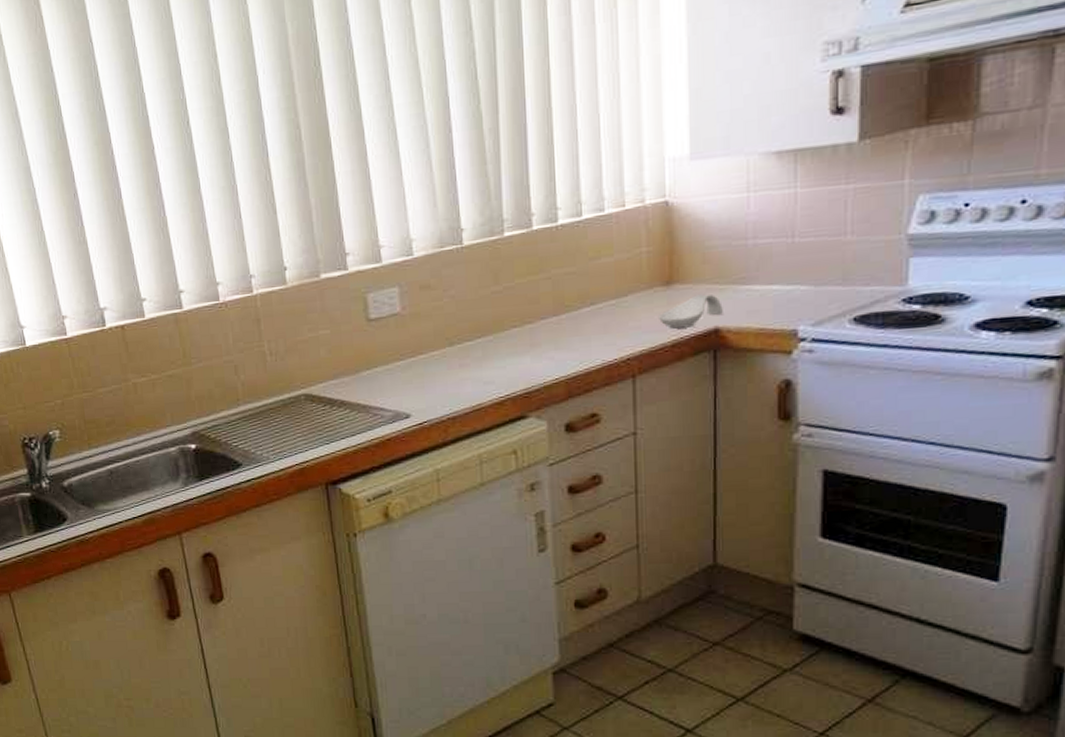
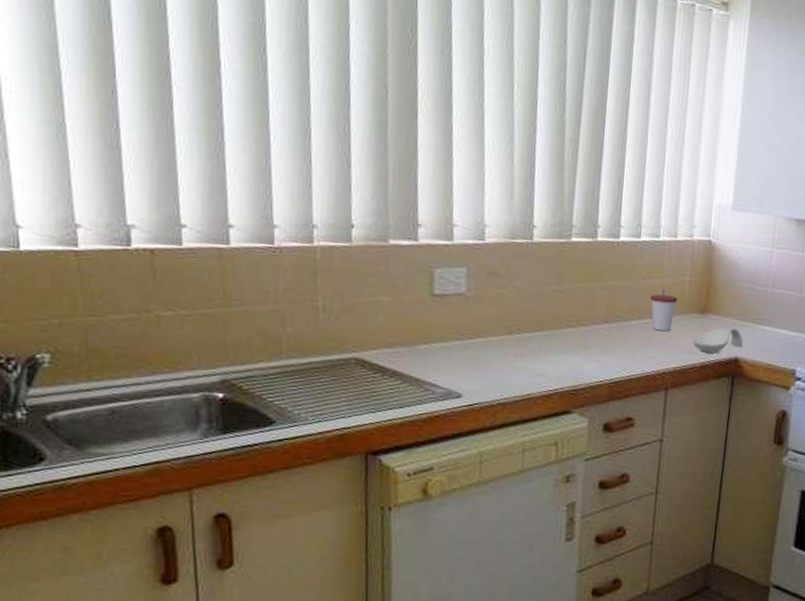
cup: none [602,267,635,314] -> present [650,289,678,332]

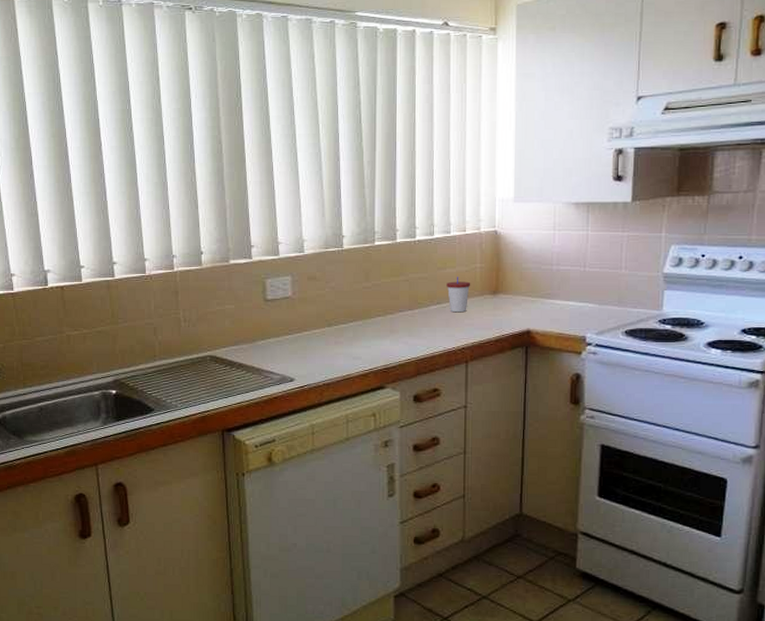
spoon rest: present [691,326,743,354] -> none [486,303,533,328]

